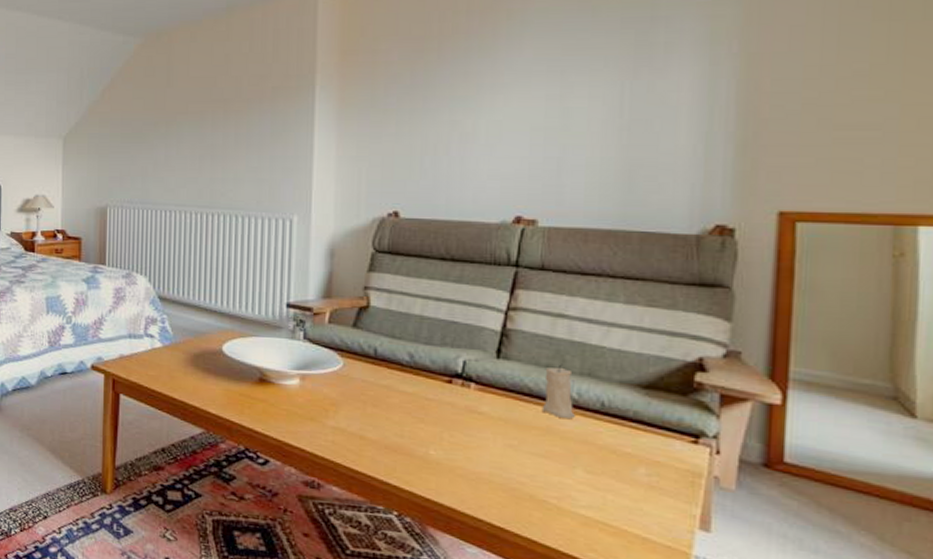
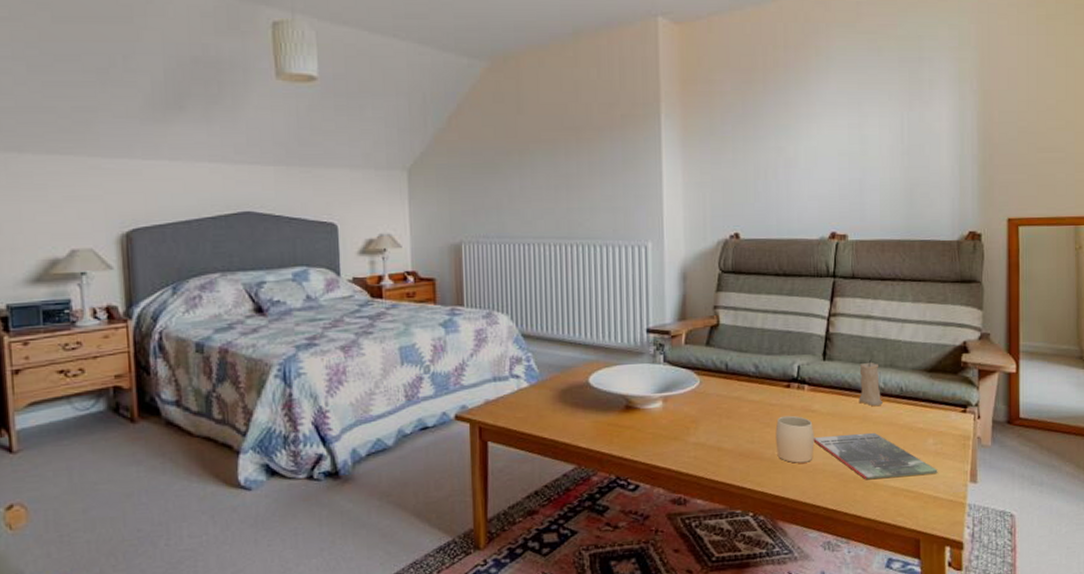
mug: none [430,413,480,469] -> present [775,415,815,463]
magazine: none [478,443,651,510] -> present [813,432,938,480]

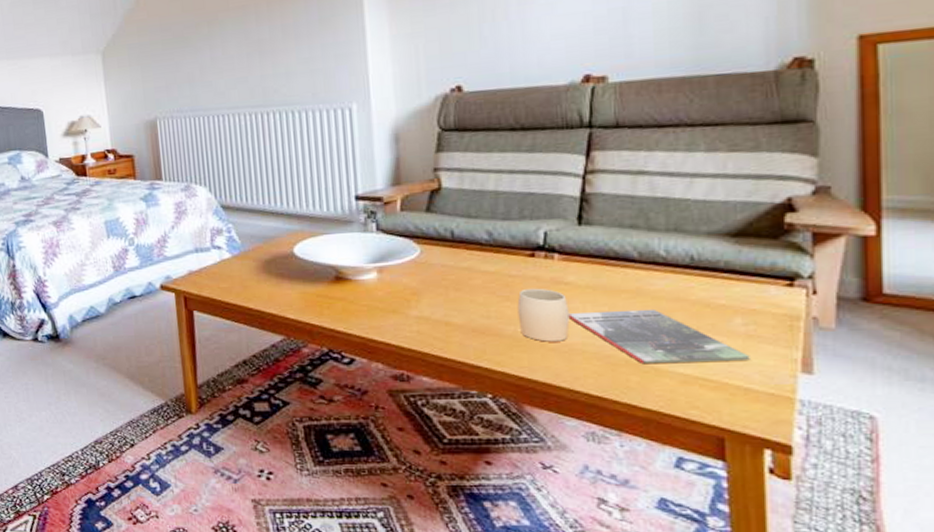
candle: present [858,359,884,407] -> none [629,222,666,279]

